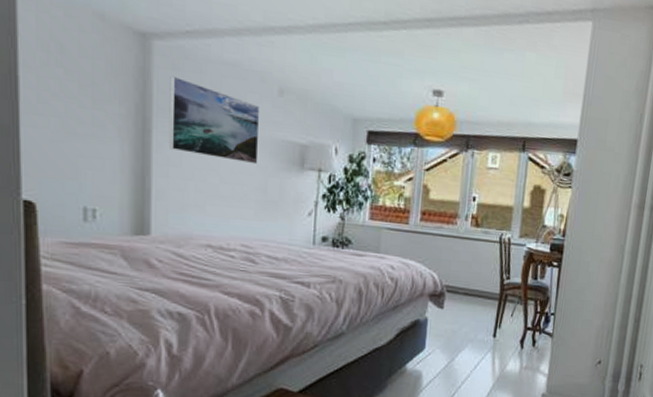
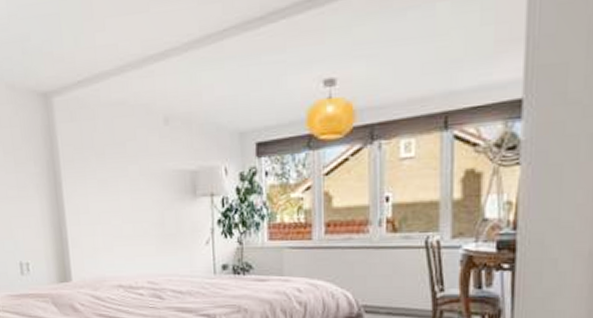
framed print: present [169,75,260,165] -> none [70,127,153,200]

